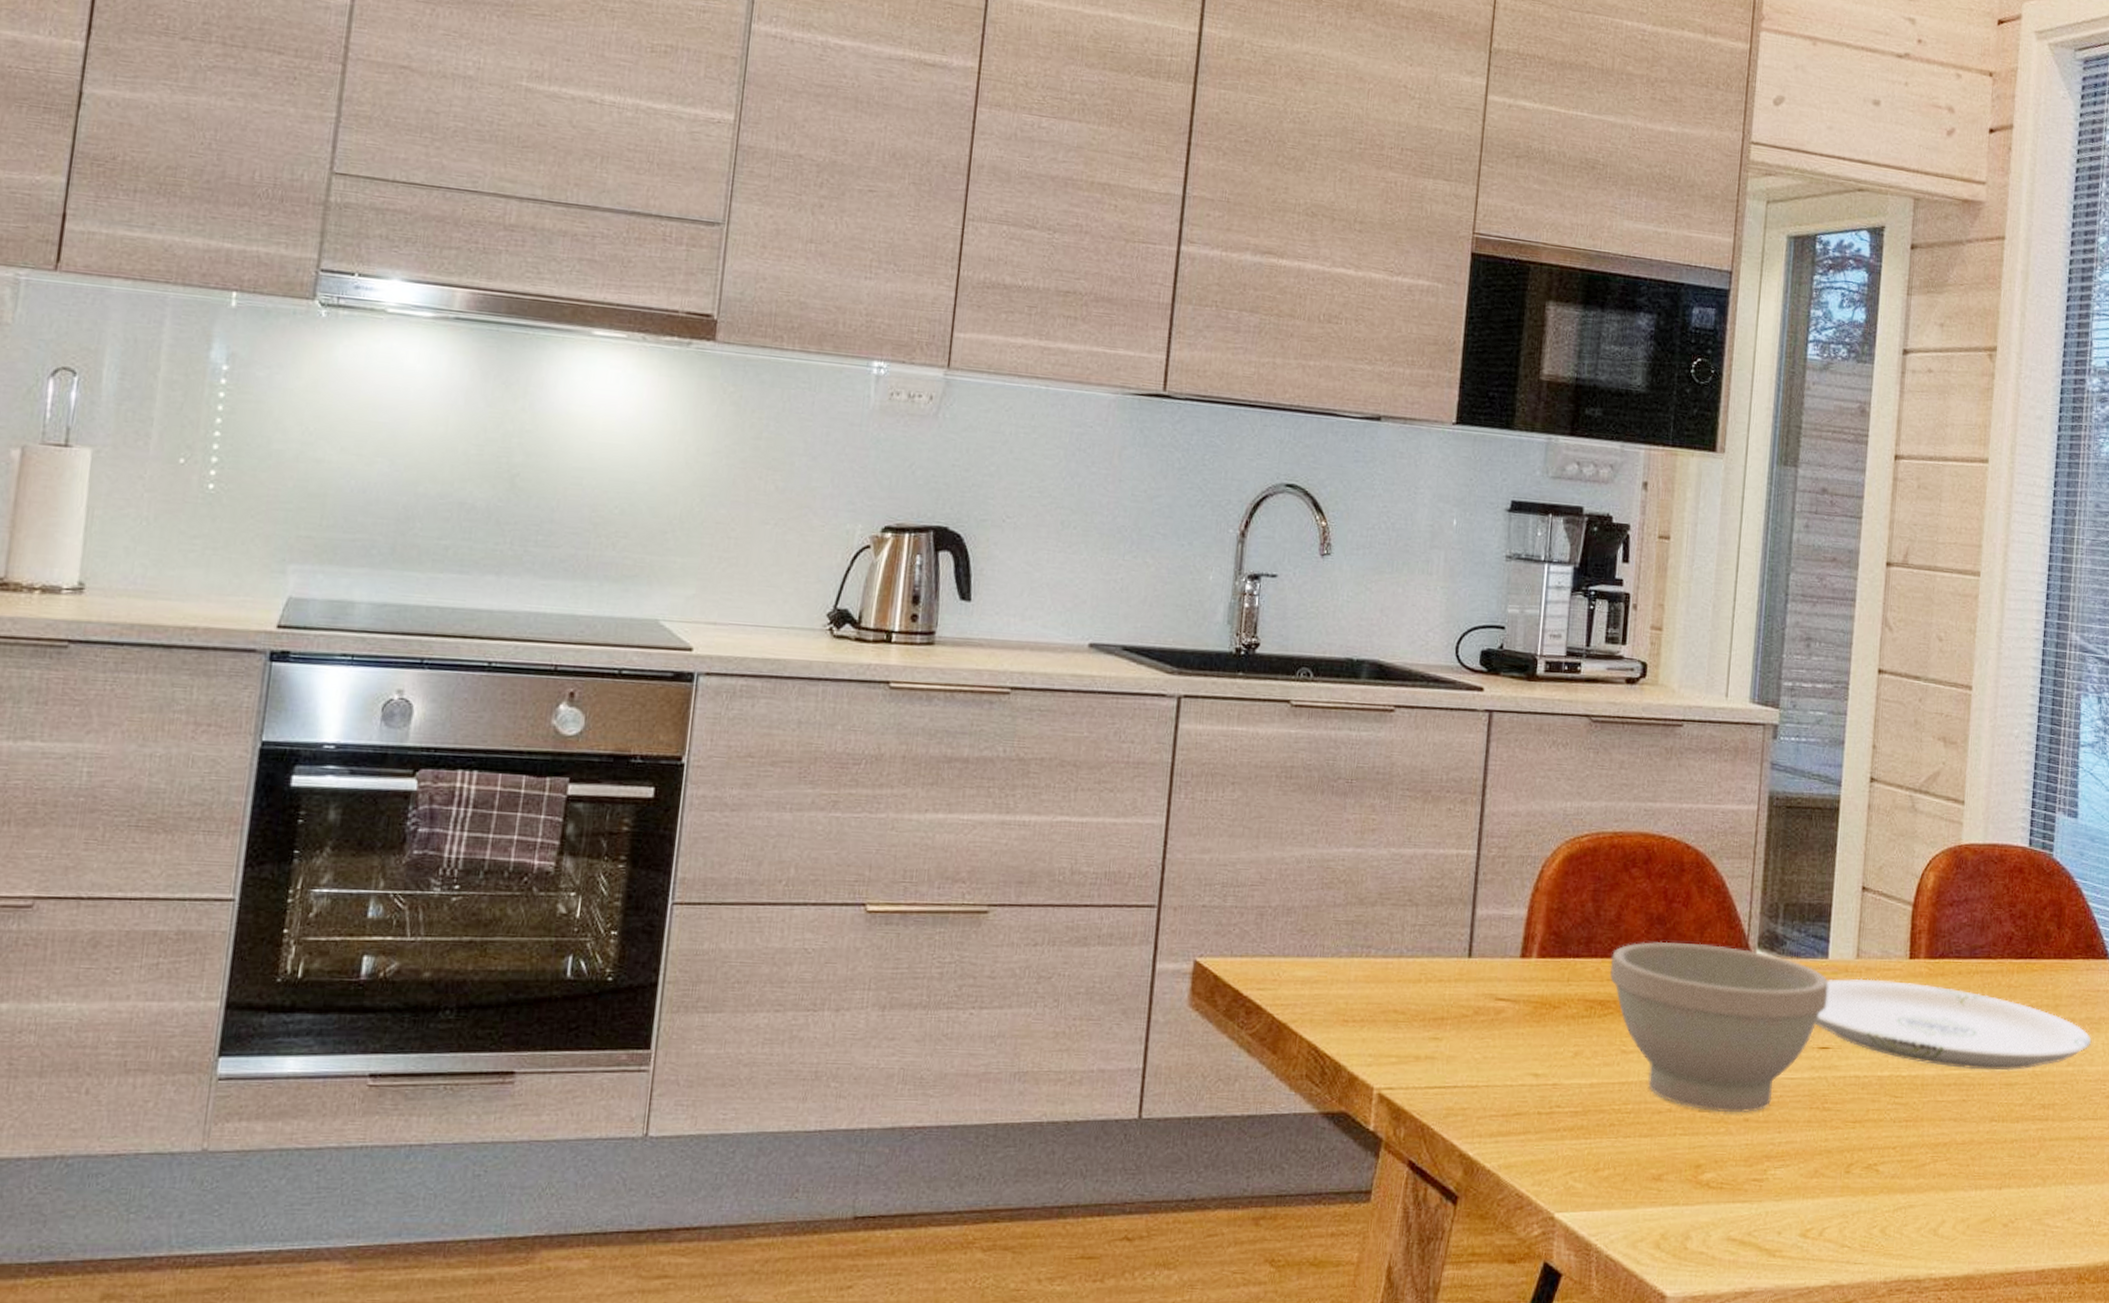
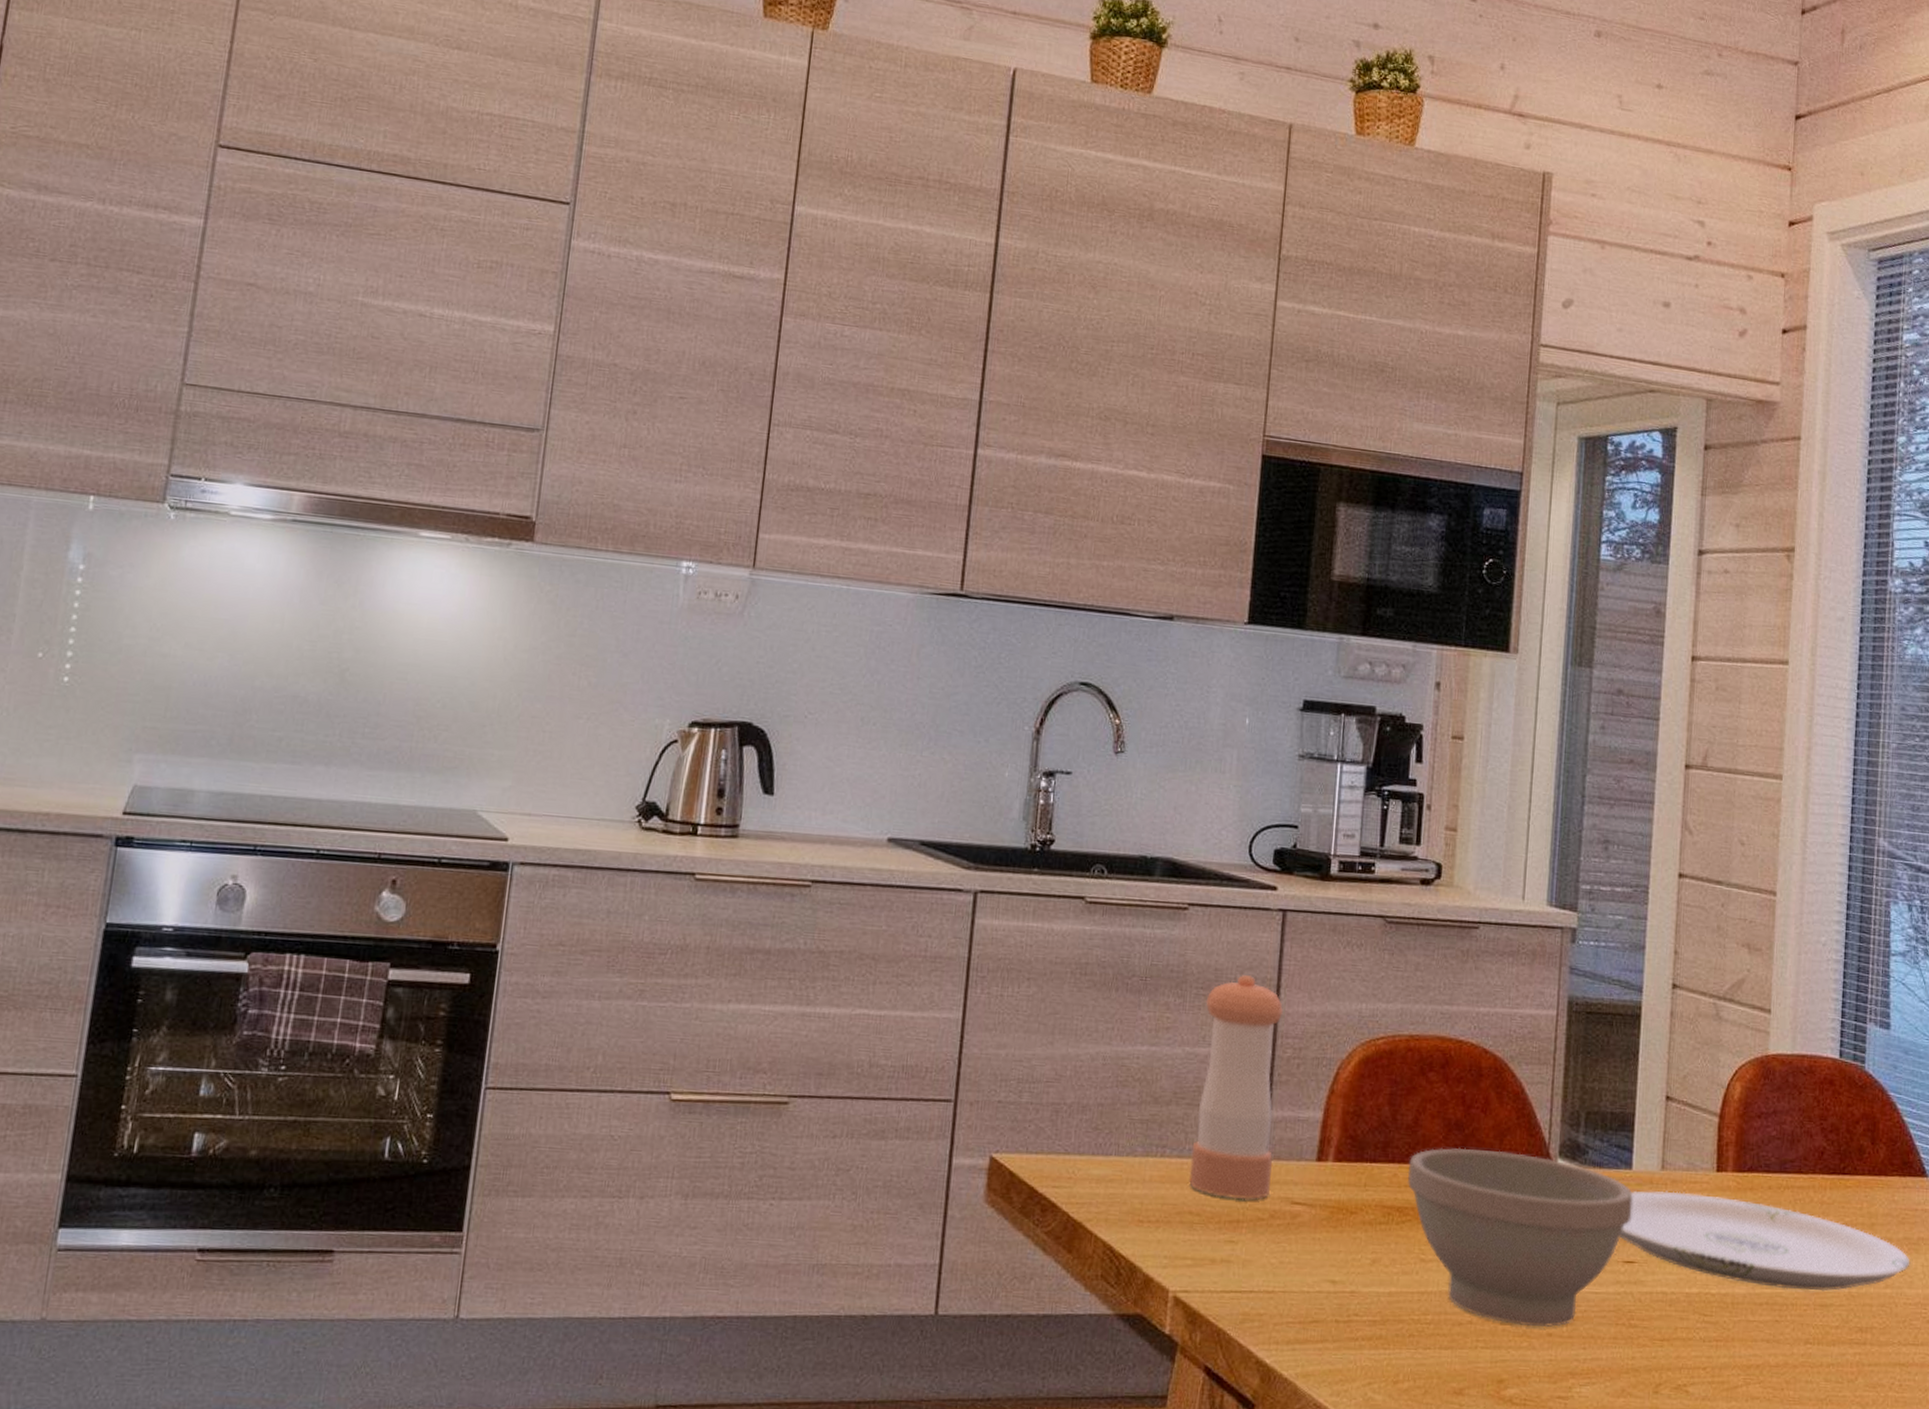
pepper shaker: none [1394,776,1489,998] -> present [1189,975,1283,1201]

